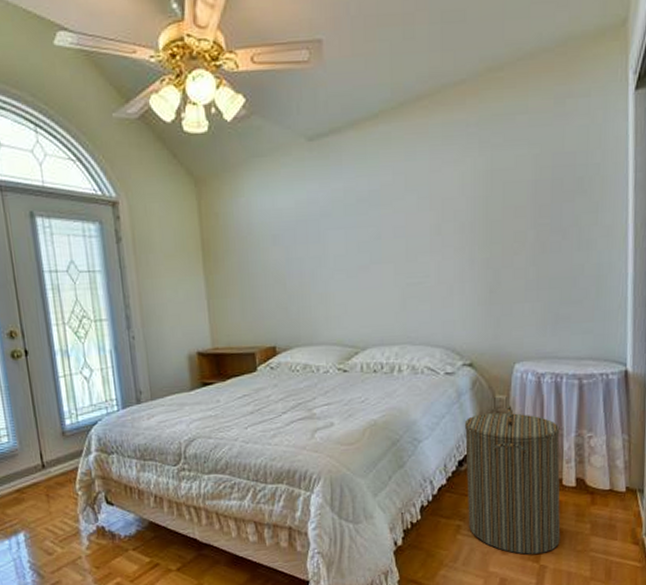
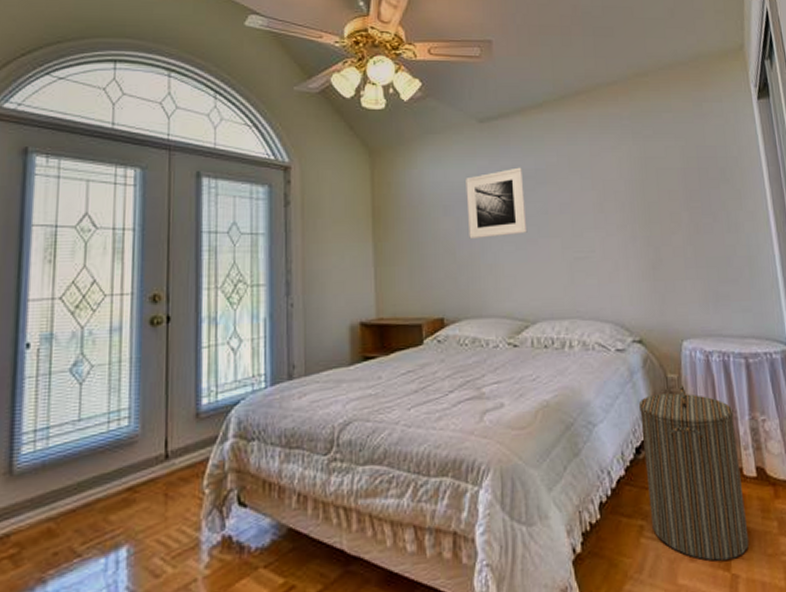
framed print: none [295,189,359,268] -> present [466,167,528,239]

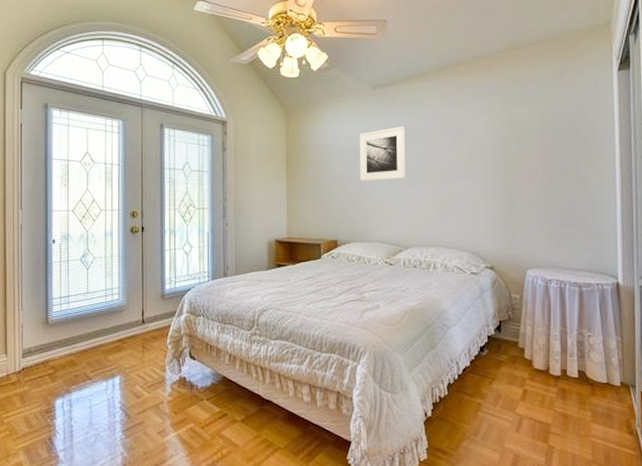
laundry hamper: present [638,385,749,561] -> none [485,303,566,435]

